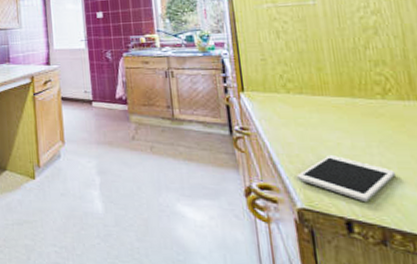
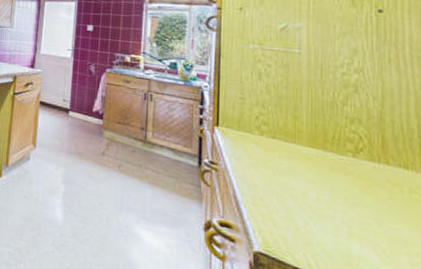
cell phone: present [296,154,397,201] -> none [257,203,357,256]

